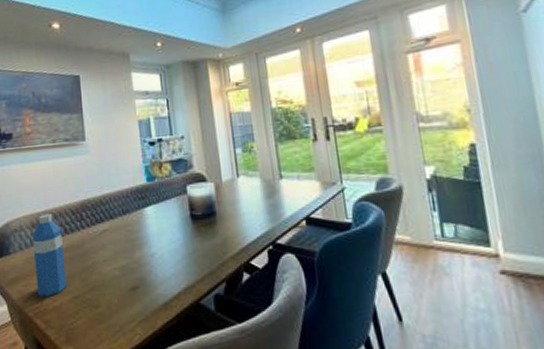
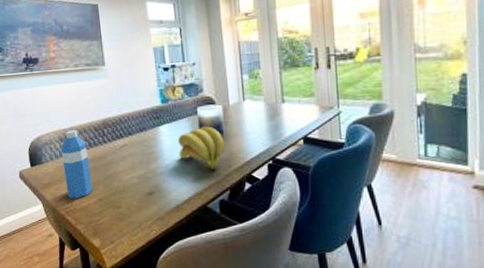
banana bunch: none [165,207,219,260] -> present [177,126,225,171]

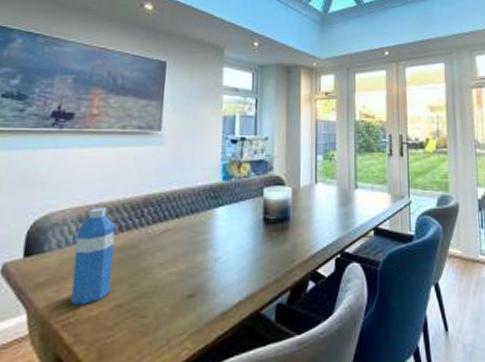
banana bunch: present [177,126,225,171] -> none [234,211,290,266]

